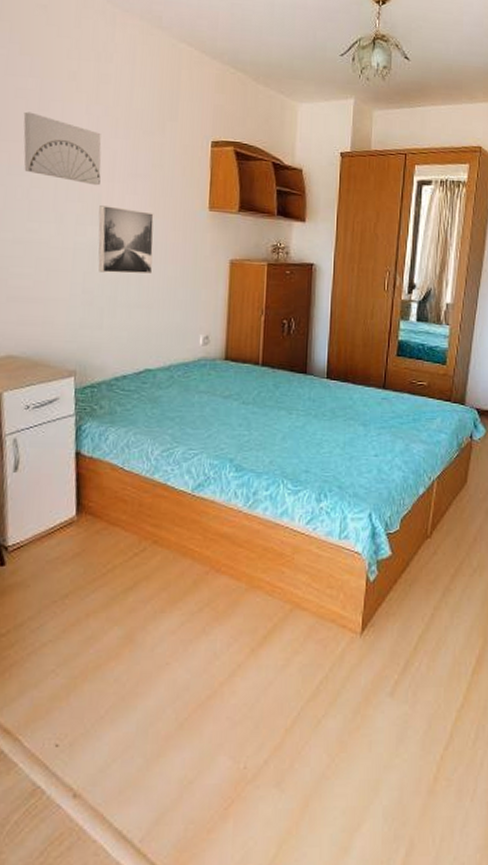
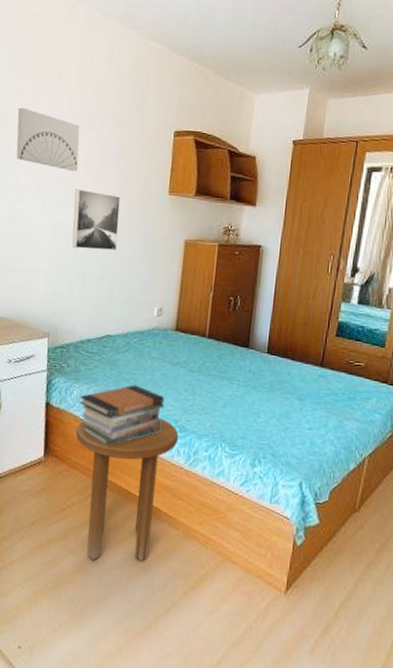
side table: none [114,459,236,630] -> present [75,419,179,562]
book stack: none [117,423,217,496] -> present [79,385,165,446]

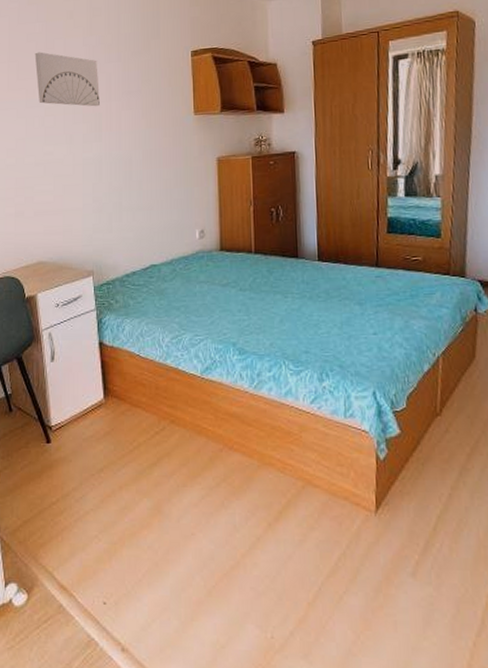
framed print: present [72,189,121,251] -> none [101,122,150,182]
side table: present [75,419,179,562] -> none [133,343,240,502]
book stack: present [79,385,165,446] -> none [133,312,220,379]

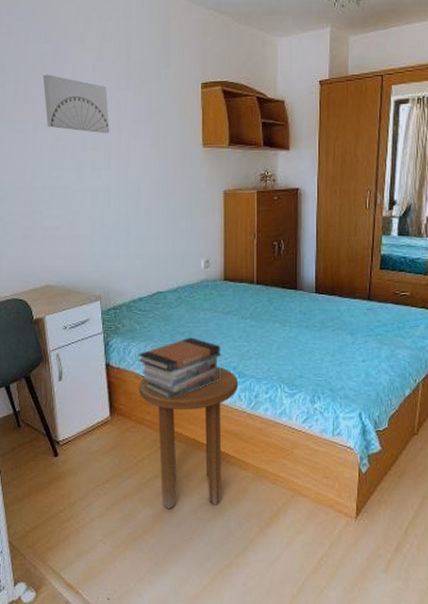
book stack: none [133,312,220,379] -> present [138,337,221,399]
side table: none [133,343,240,502] -> present [138,367,239,510]

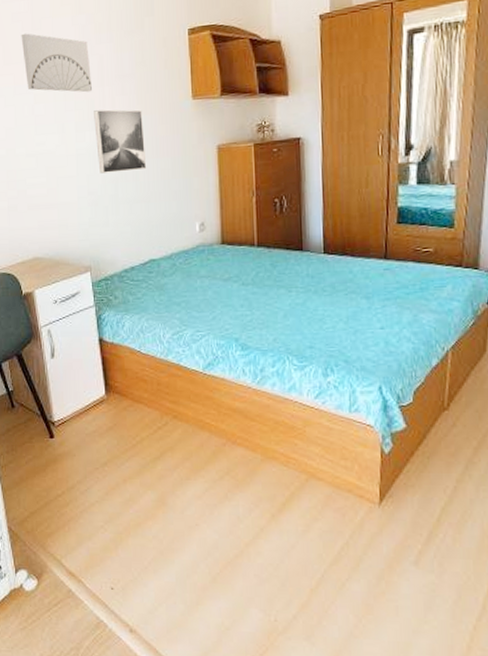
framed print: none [110,151,158,210] -> present [94,109,147,174]
book stack: present [138,337,221,399] -> none [133,308,222,375]
side table: present [138,367,239,510] -> none [134,339,242,494]

